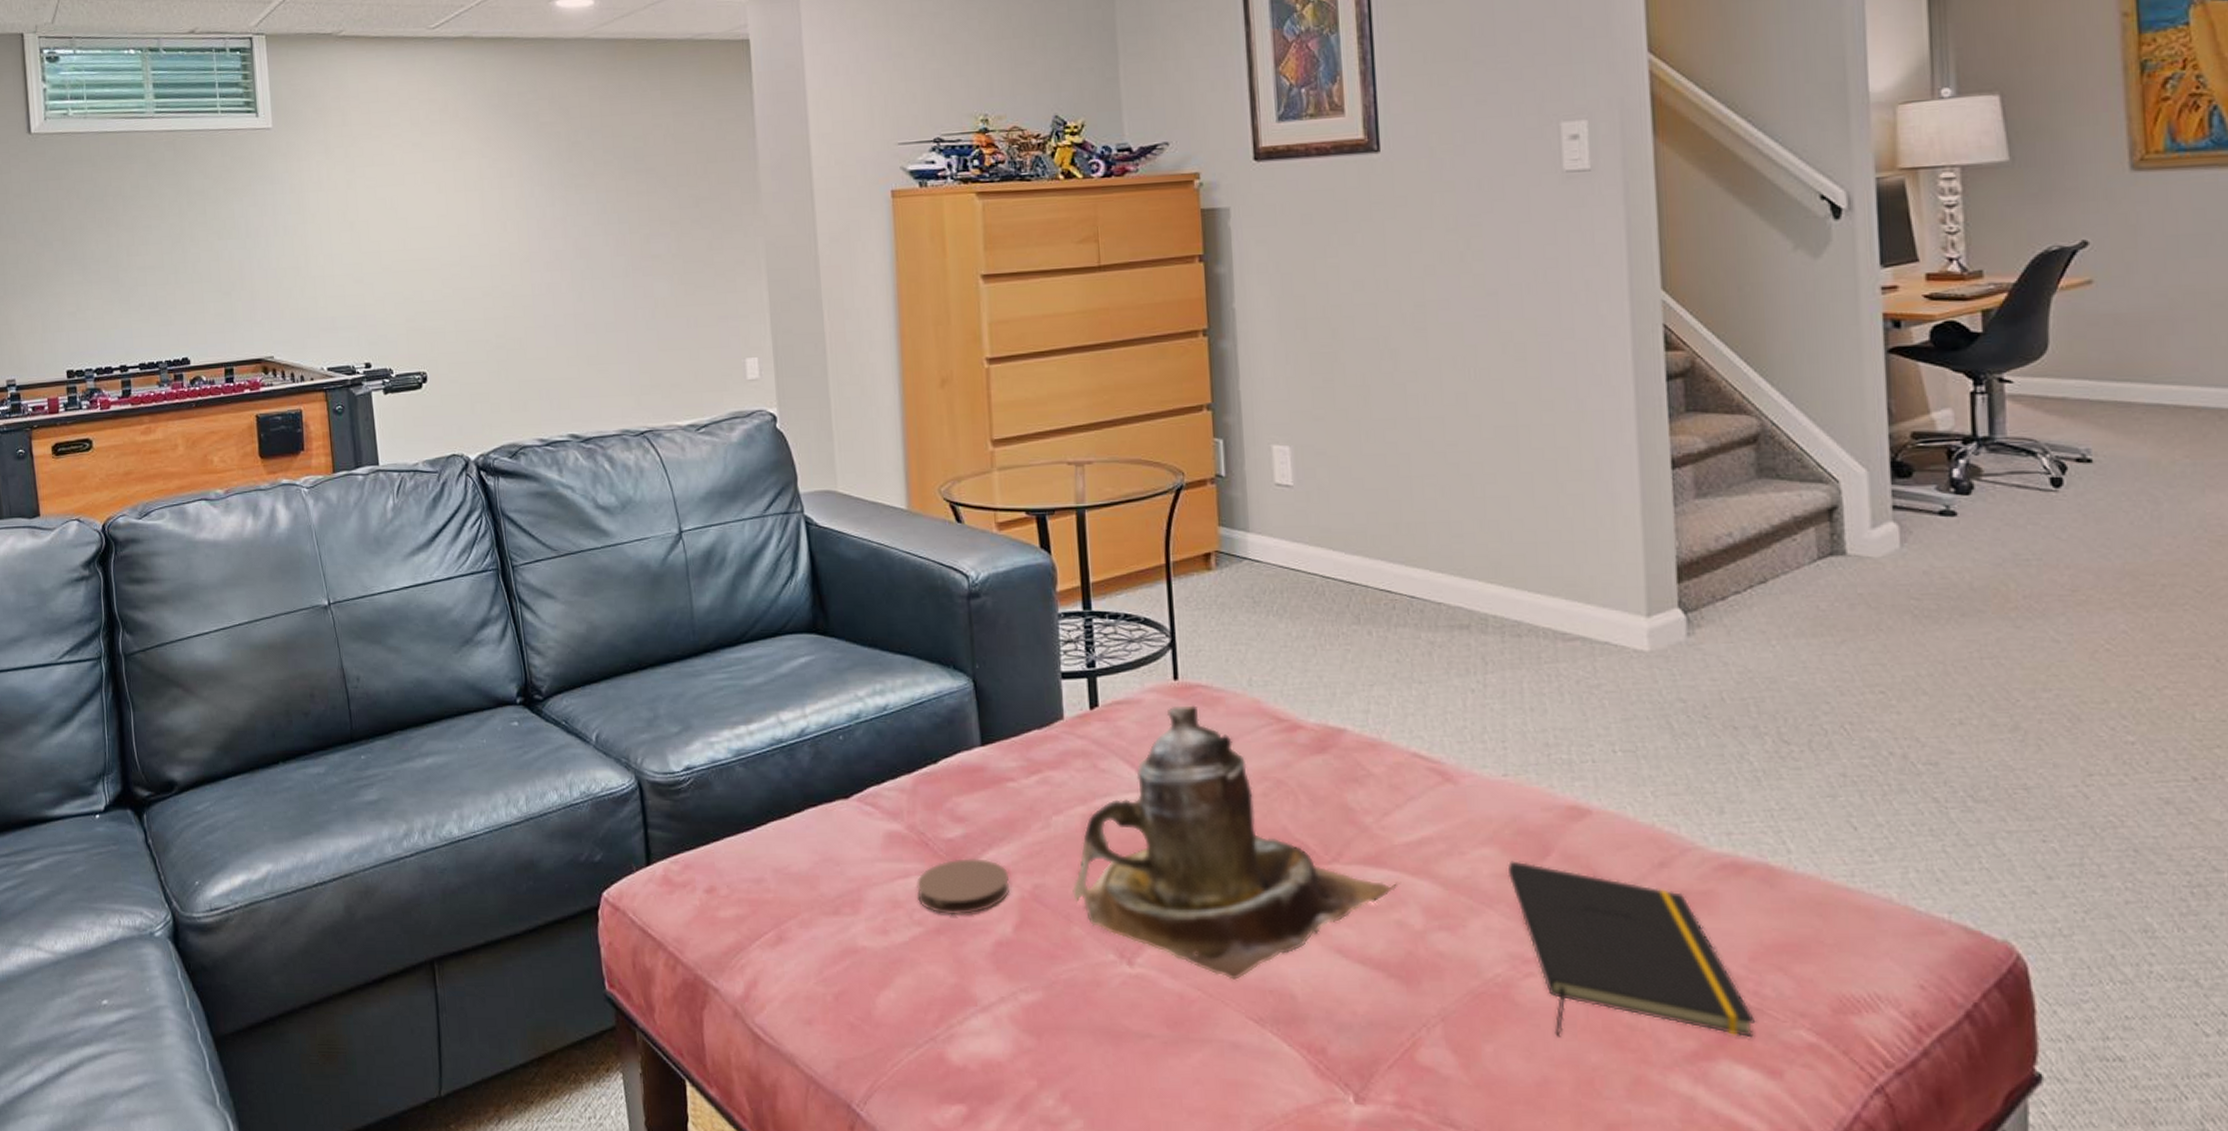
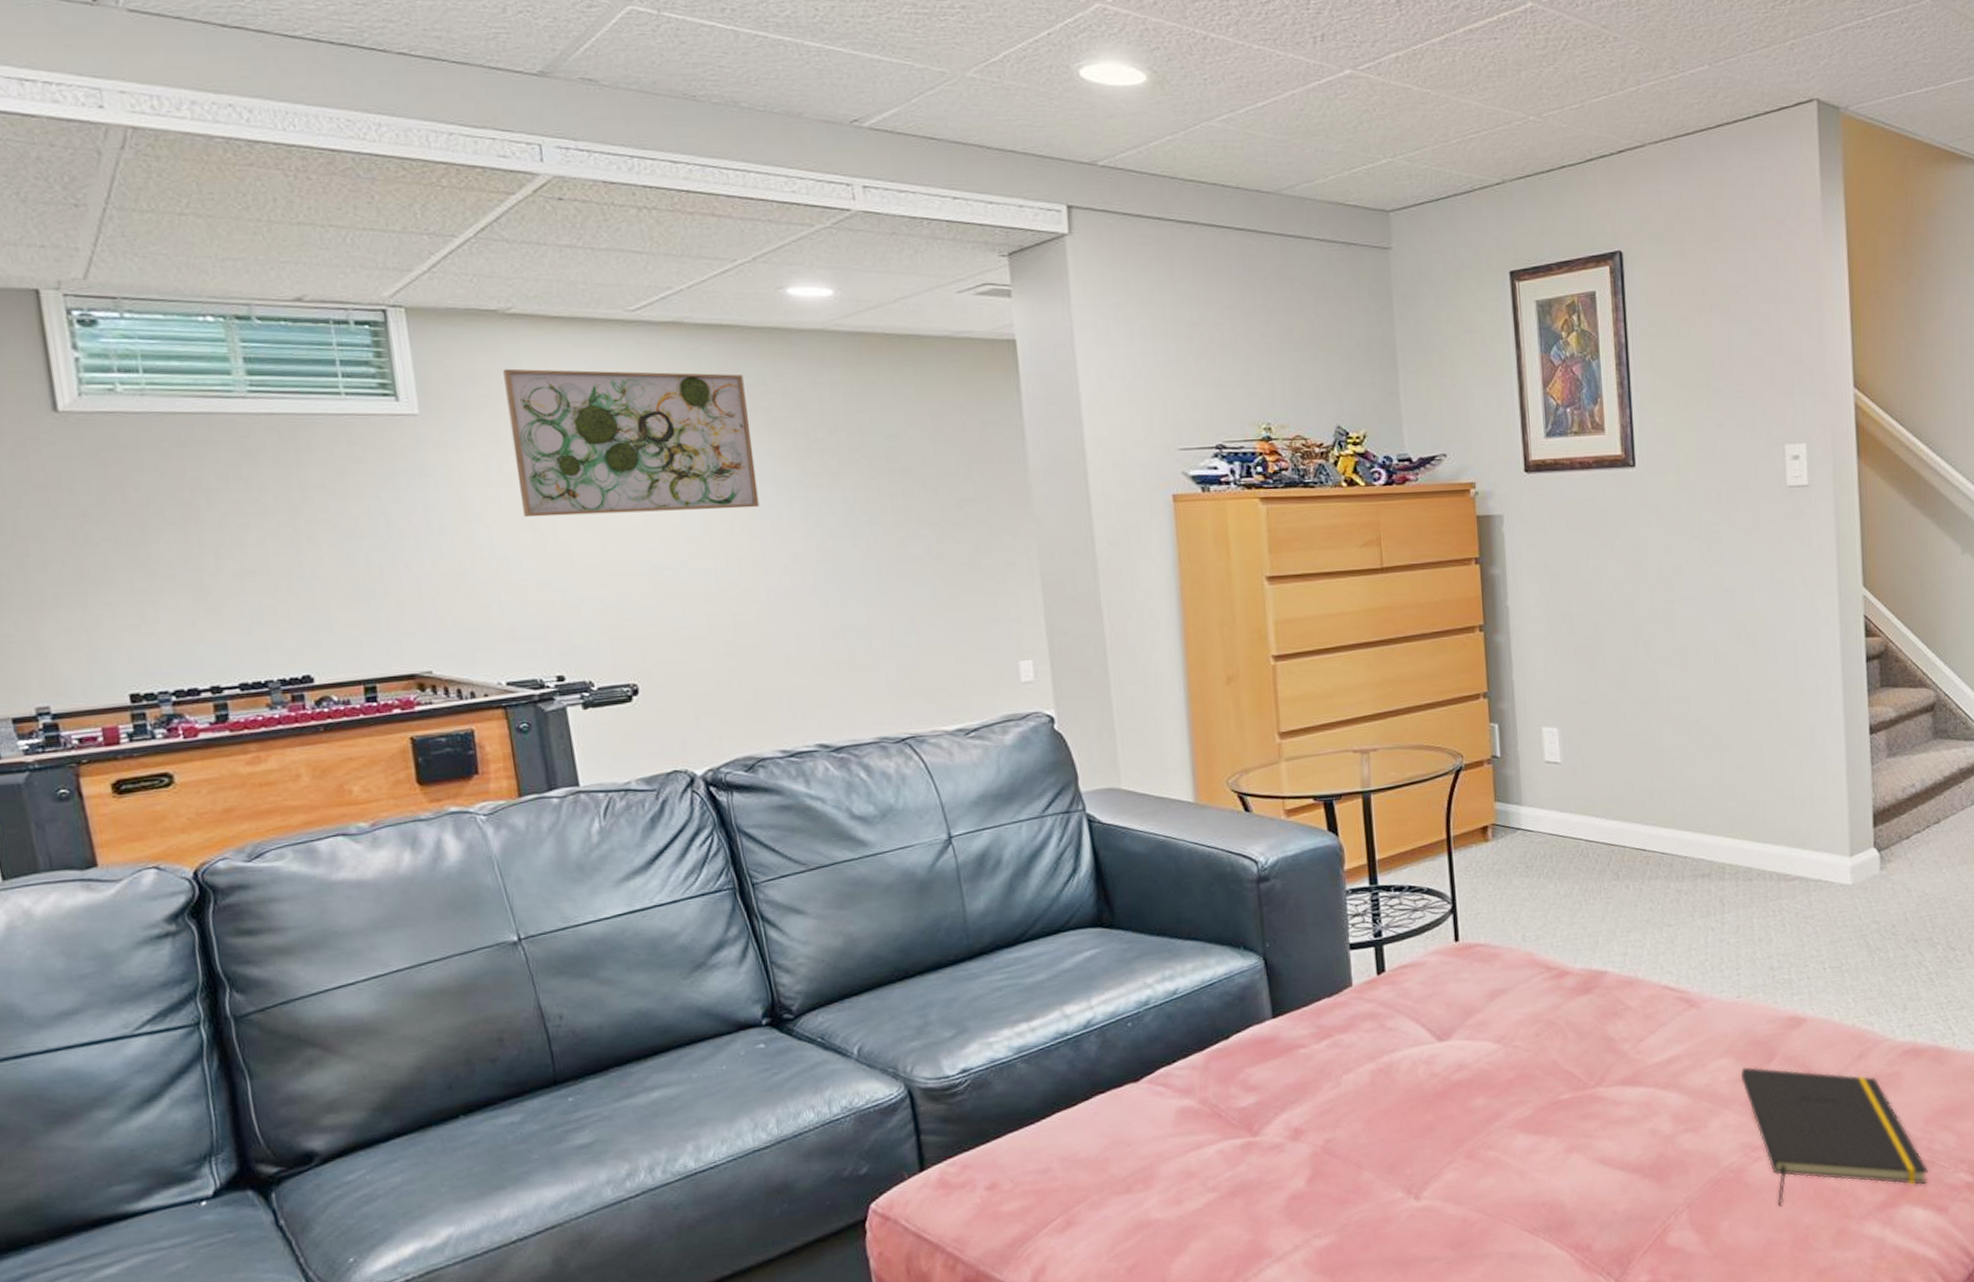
wall art: none [334,82,528,219] -> present [503,368,760,518]
coaster: present [916,858,1010,916] -> none [1210,1122,1303,1178]
teapot: present [1072,705,1401,981] -> none [1362,962,1654,1200]

